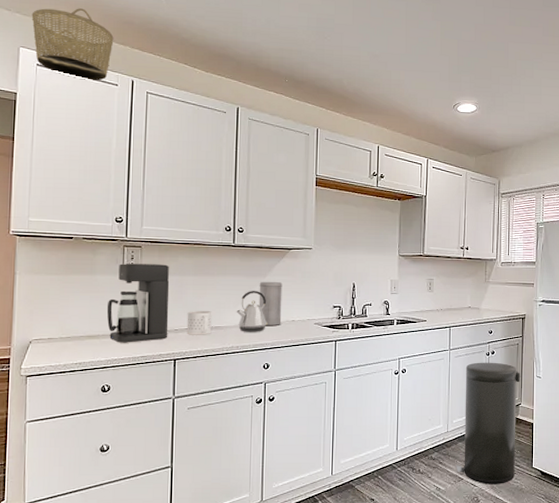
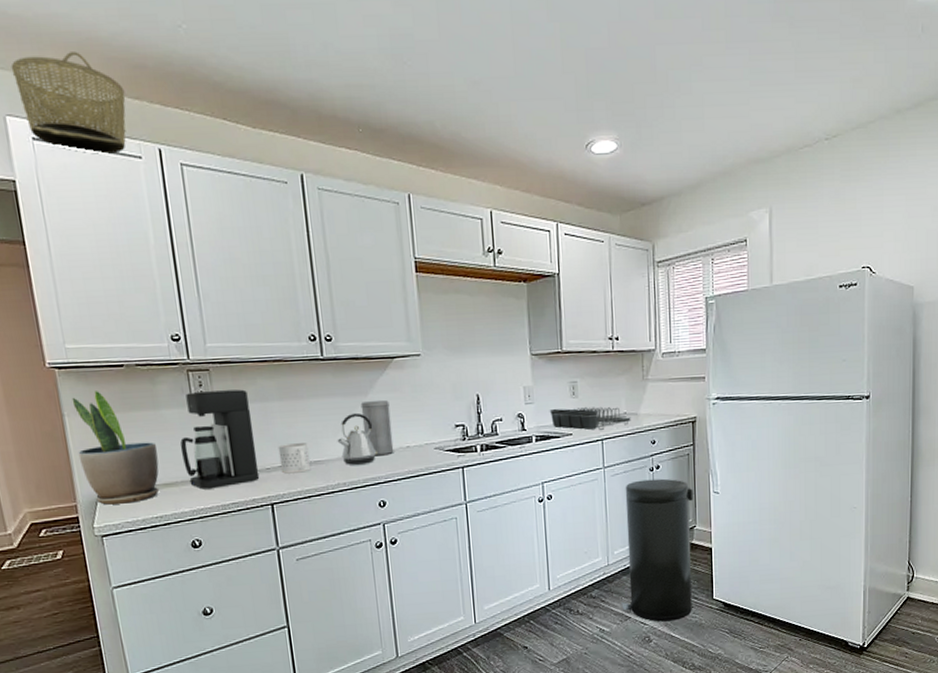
potted plant: none [21,256,87,350] -> present [71,391,160,505]
dish rack: none [409,300,474,320] -> present [549,406,631,431]

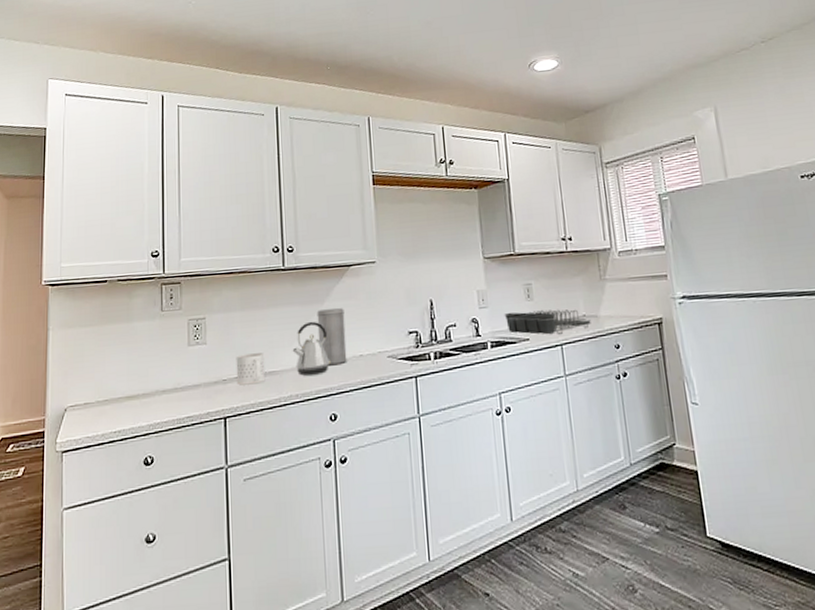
basket: present [10,52,126,154] -> none [59,28,141,104]
potted plant: present [71,391,160,505] -> none [55,305,124,419]
coffee maker: present [179,389,260,490] -> none [146,301,216,403]
pedal bin: present [620,478,693,622] -> none [590,387,683,566]

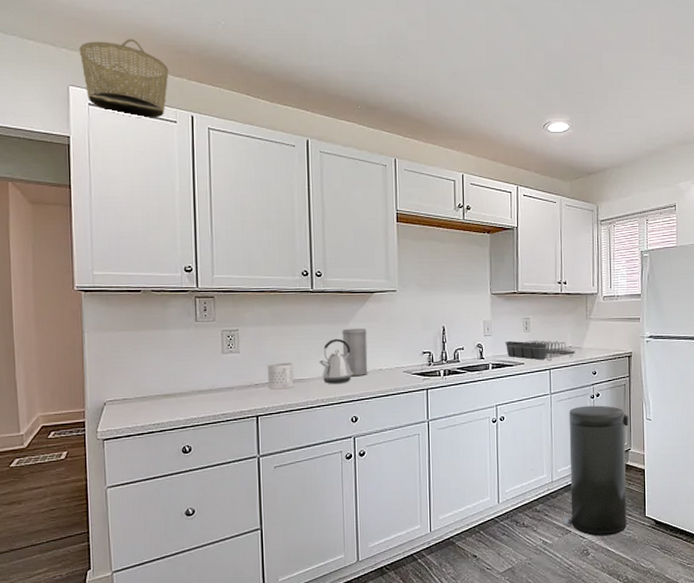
basket: none [59,28,141,104] -> present [79,39,169,118]
pedal bin: none [590,387,683,566] -> present [562,405,629,536]

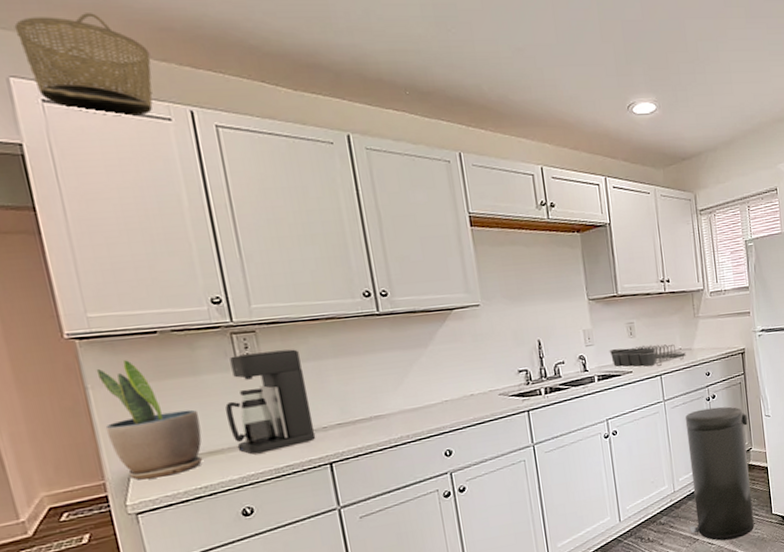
potted plant: none [92,312,161,412] -> present [96,360,203,480]
coffee maker: none [181,315,249,402] -> present [224,349,316,455]
mug: present [267,362,294,390] -> none [334,398,372,432]
kettle: present [319,338,353,385] -> none [397,365,441,418]
canister: present [342,328,368,377] -> none [420,350,458,407]

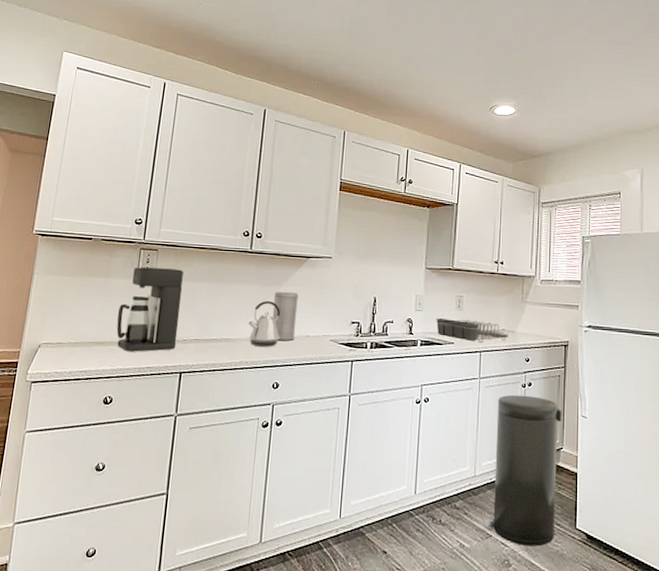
basket: present [14,13,153,117] -> none [77,14,151,83]
potted plant: present [96,360,203,480] -> none [34,257,99,356]
kettle: none [397,365,441,418] -> present [248,300,281,348]
canister: none [420,350,458,407] -> present [272,291,299,342]

